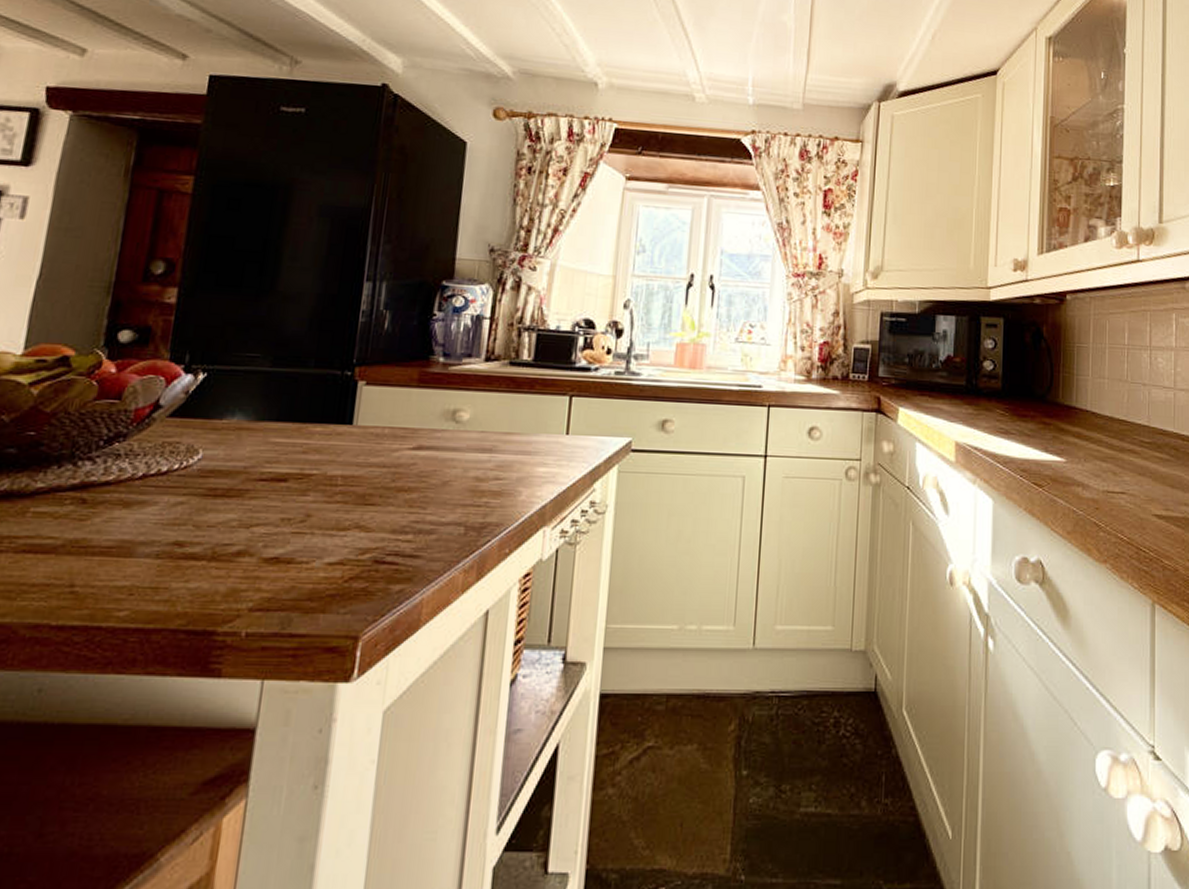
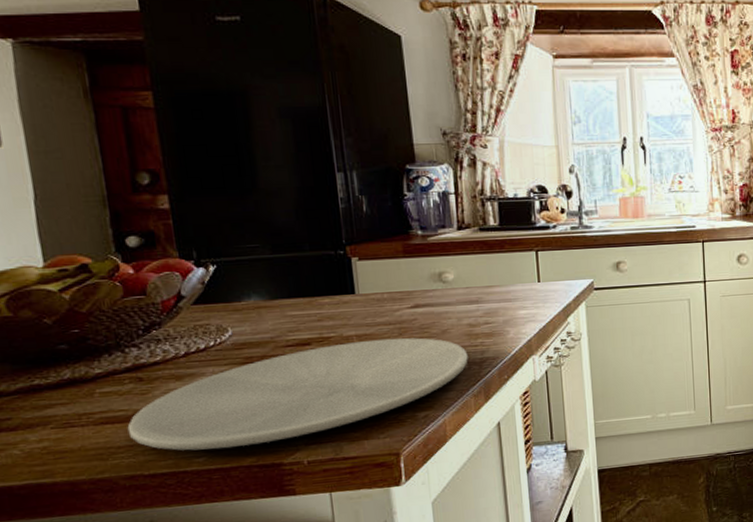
plate: none [49,483,467,603] -> present [127,337,468,451]

